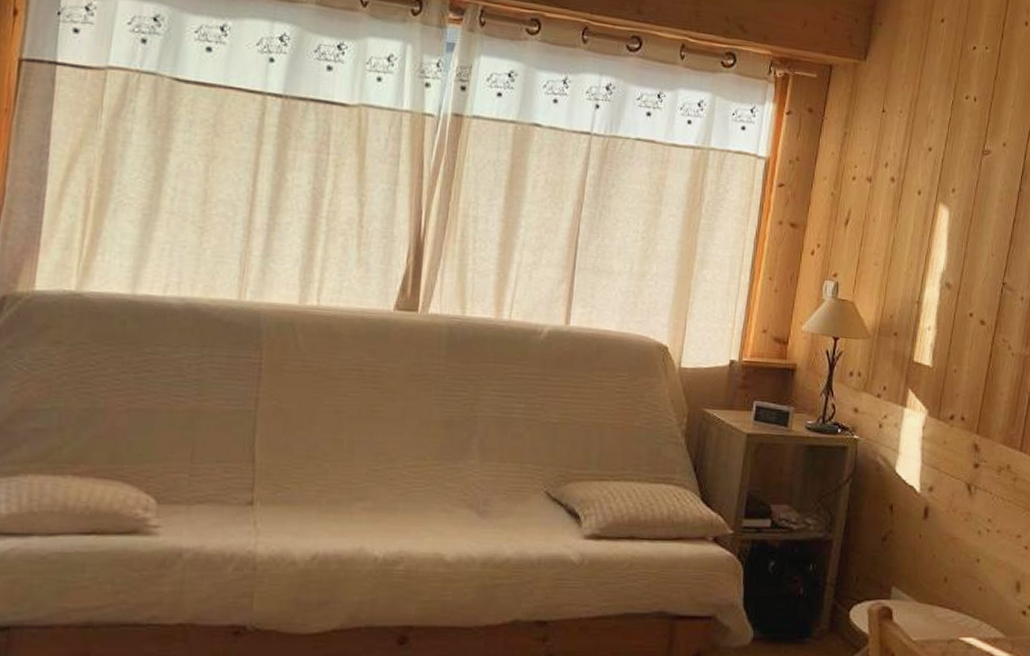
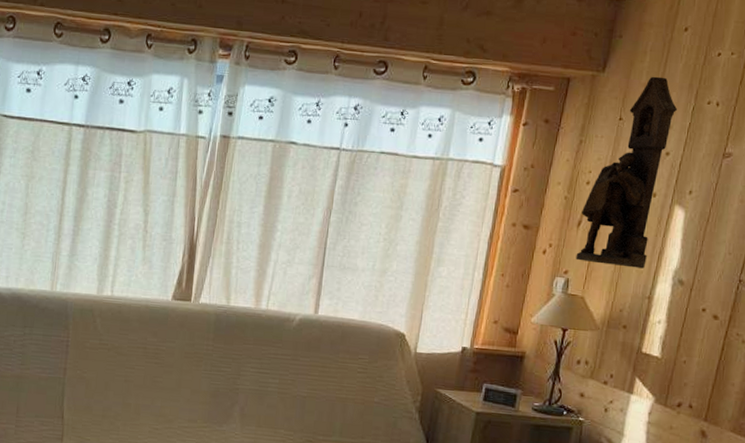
cuckoo clock: none [844,67,938,271] -> present [575,76,678,269]

